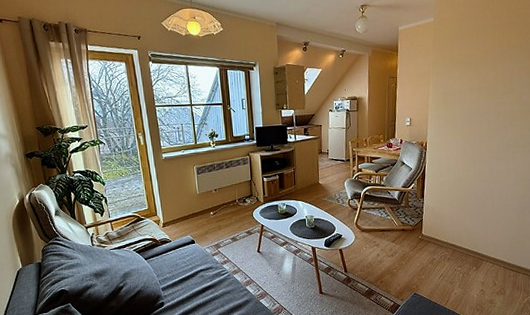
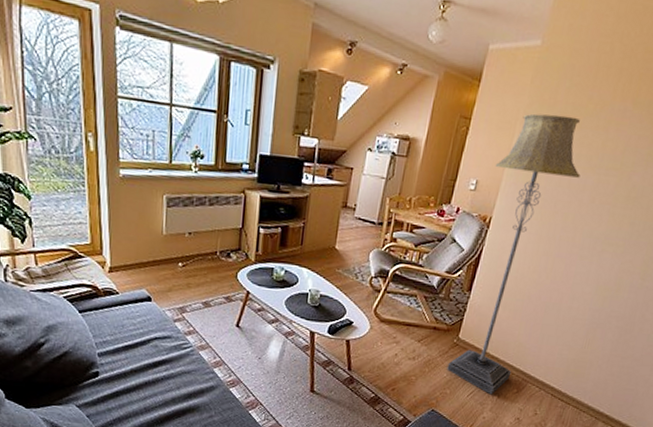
floor lamp: none [418,63,484,275] -> present [447,113,580,395]

